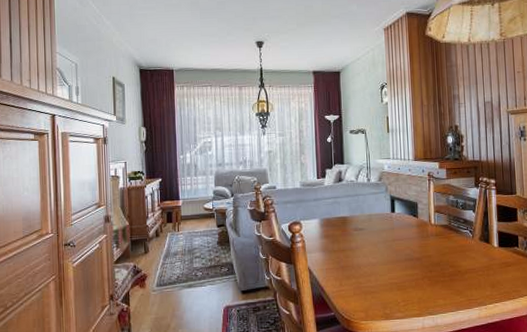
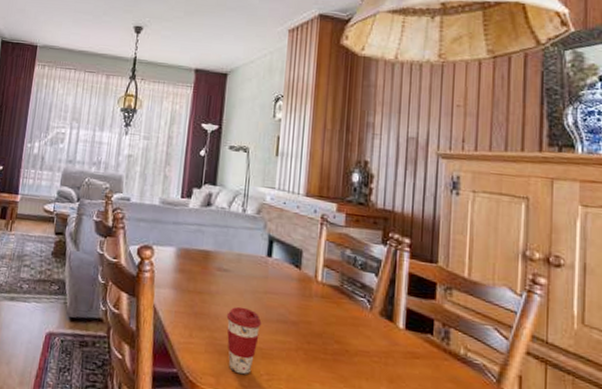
coffee cup: none [366,255,394,306] -> present [226,306,262,375]

